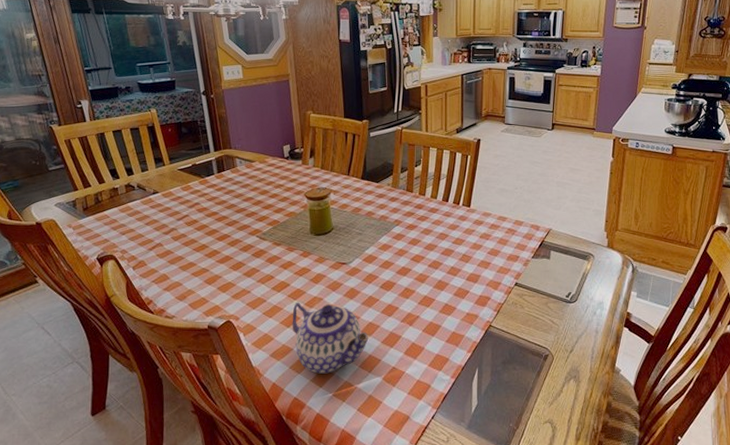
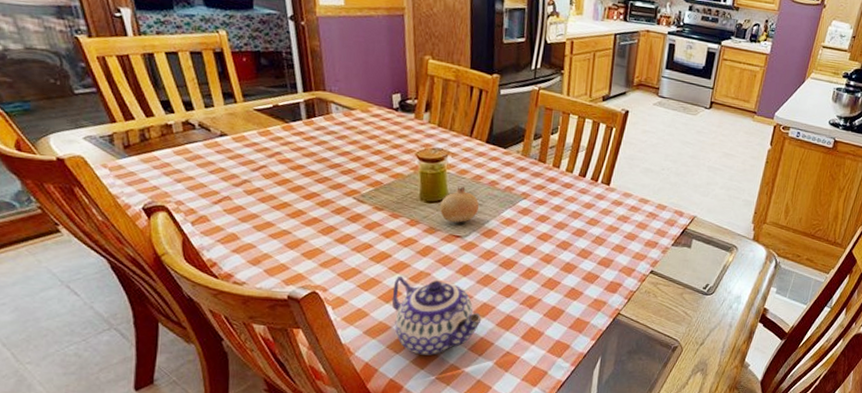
fruit: none [326,219,360,252] -> present [439,186,480,223]

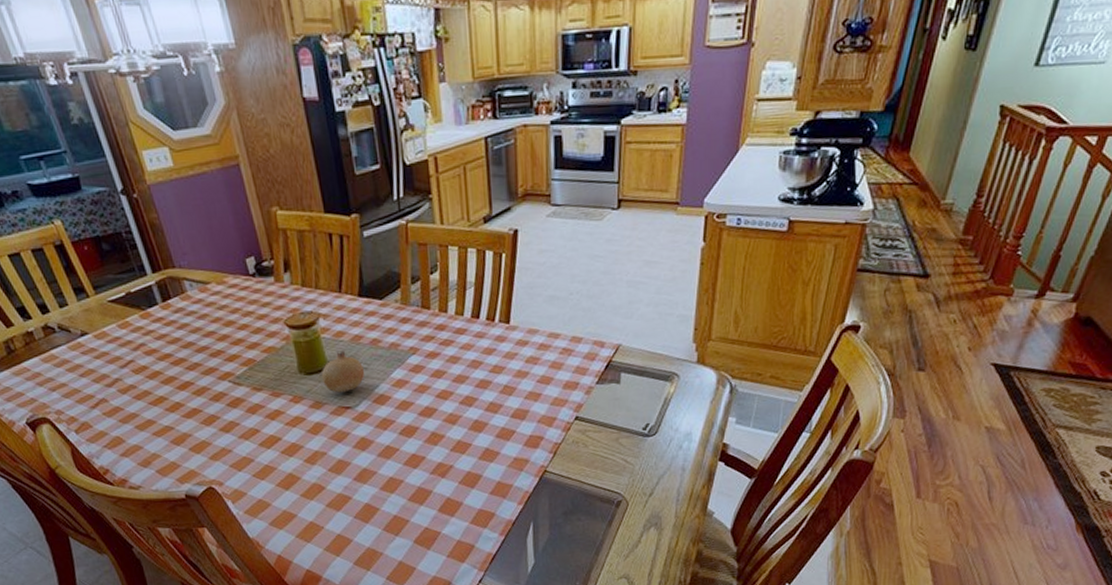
teapot: present [391,275,482,355] -> none [290,459,391,541]

